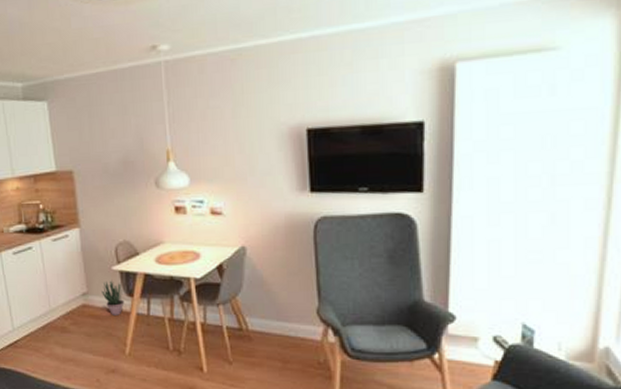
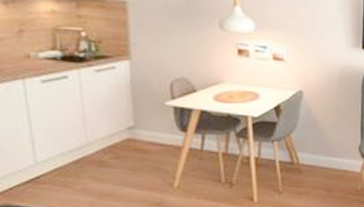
potted plant: present [101,280,125,315] -> none [151,115,177,150]

